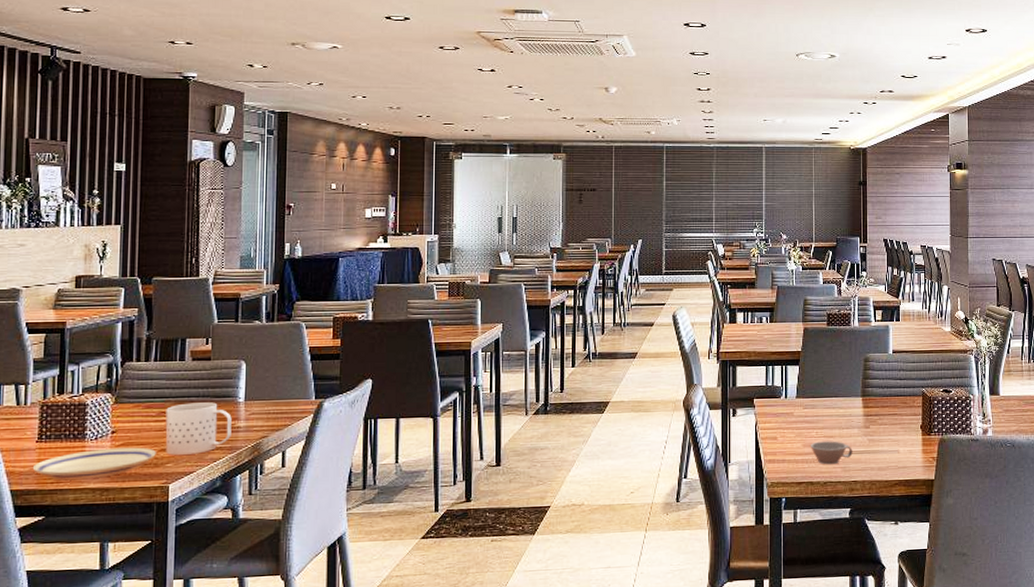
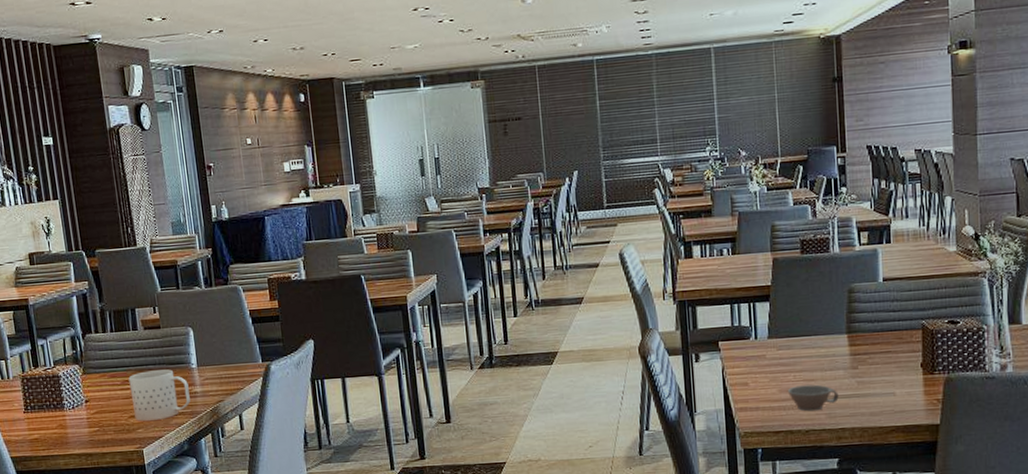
plate: present [32,447,156,481] -> none [25,414,127,448]

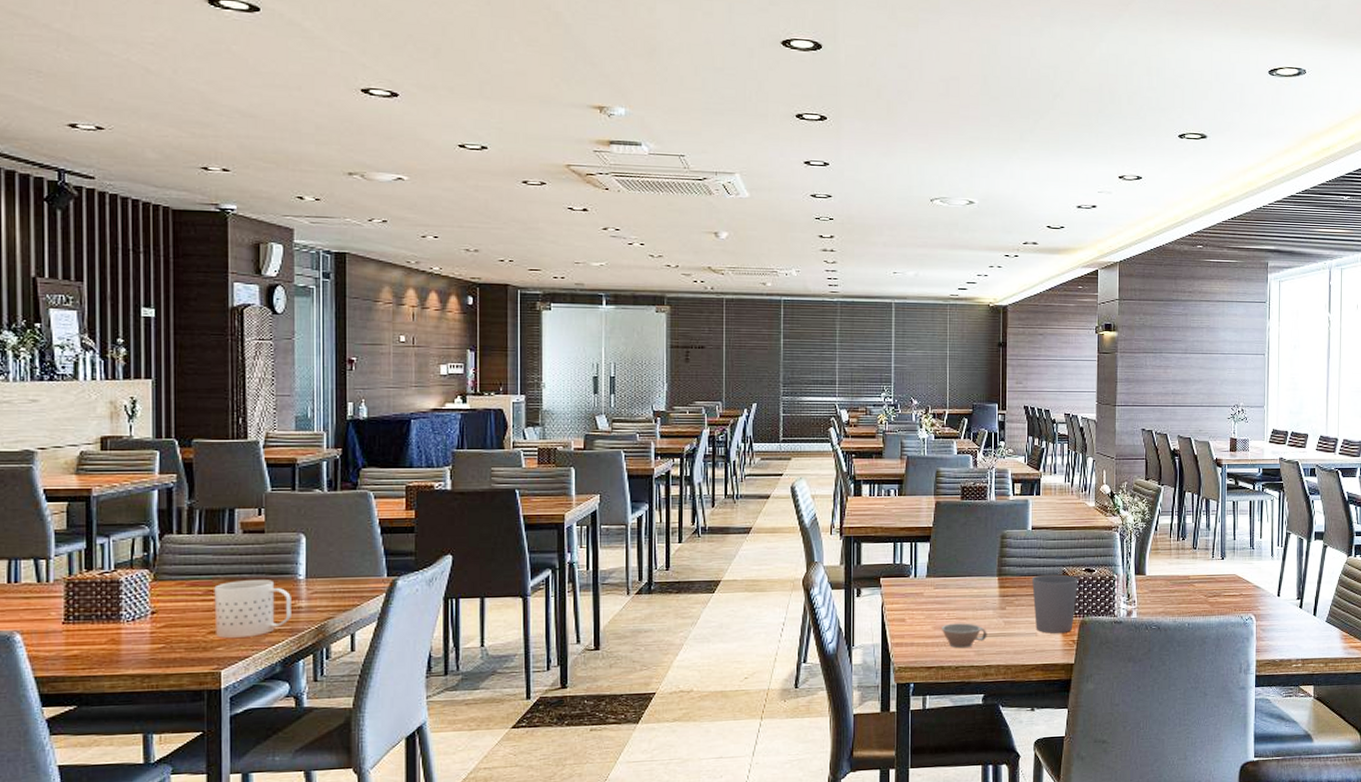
dixie cup: none [886,328,941,393] -> present [1032,574,1078,634]

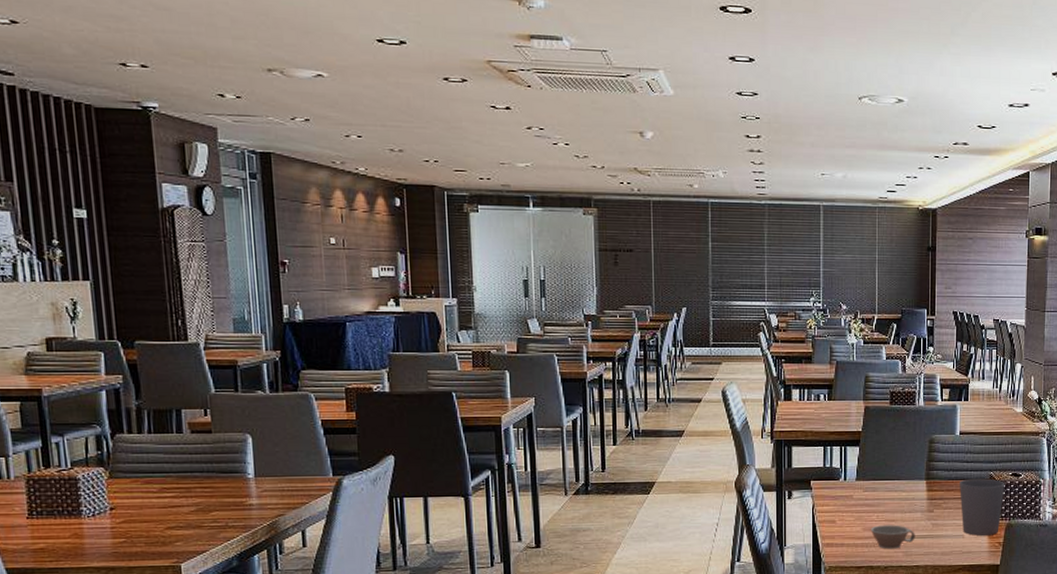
mug: present [214,580,291,639] -> none [168,478,244,535]

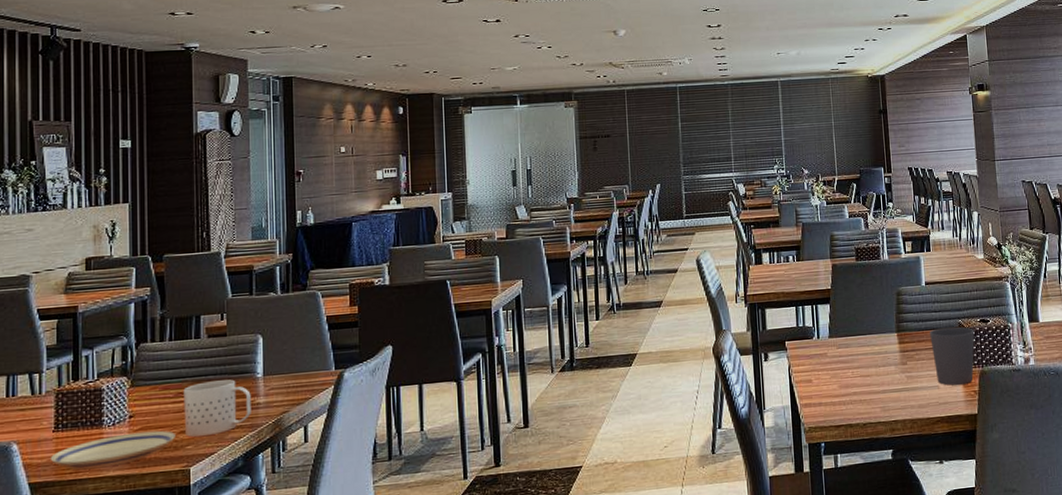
plate: none [26,524,163,559] -> present [50,430,175,471]
mug: none [168,478,244,535] -> present [183,379,251,438]
cup: present [870,525,915,549] -> none [846,380,891,406]

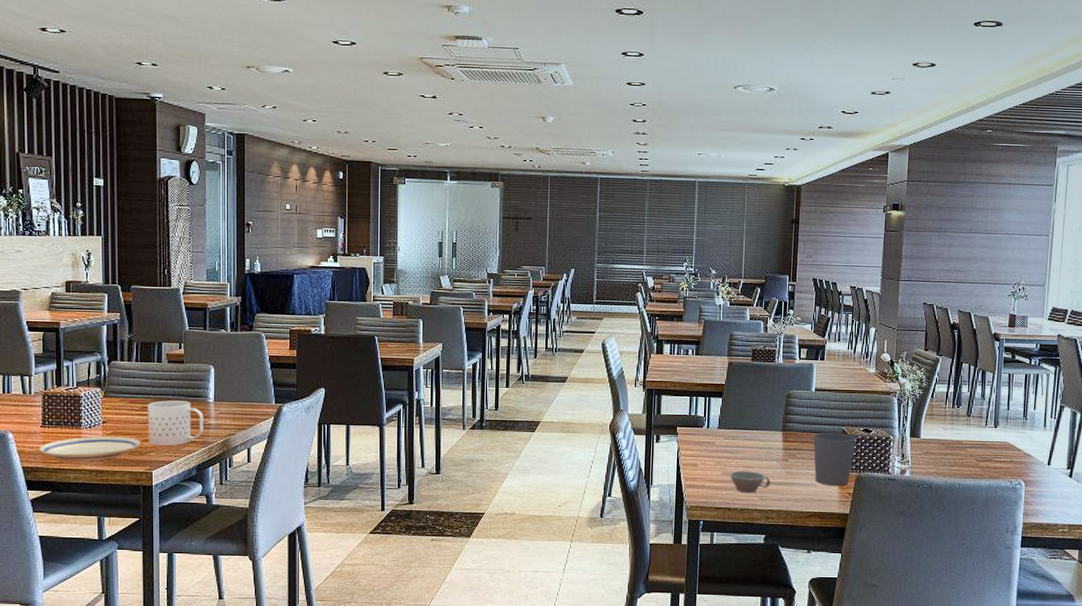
cup: none [846,380,891,406] -> present [729,471,771,493]

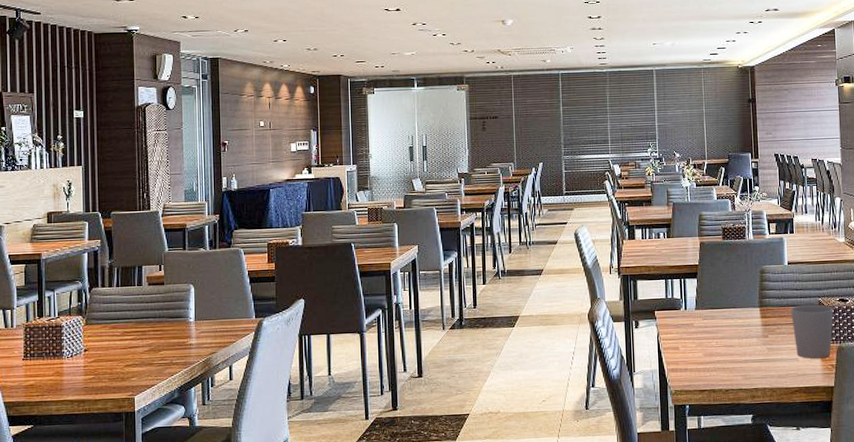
plate: present [39,436,140,462] -> none [20,363,122,394]
mug: present [147,400,204,447] -> none [128,322,185,371]
cup: present [729,471,771,493] -> none [710,350,753,373]

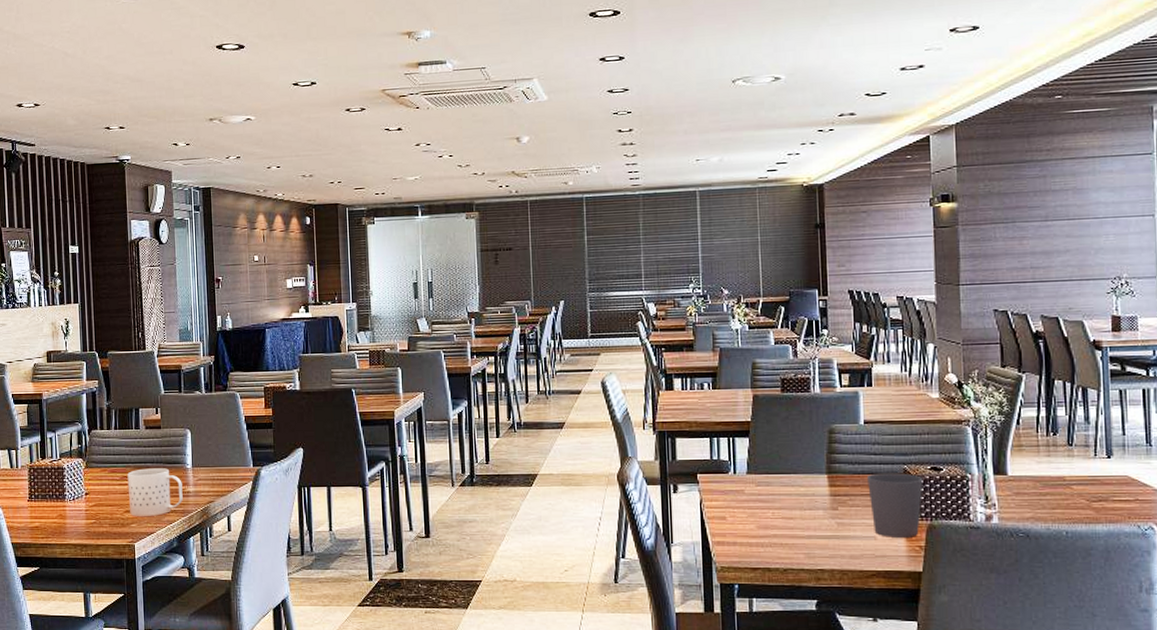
mug: none [128,322,185,371] -> present [127,468,183,517]

